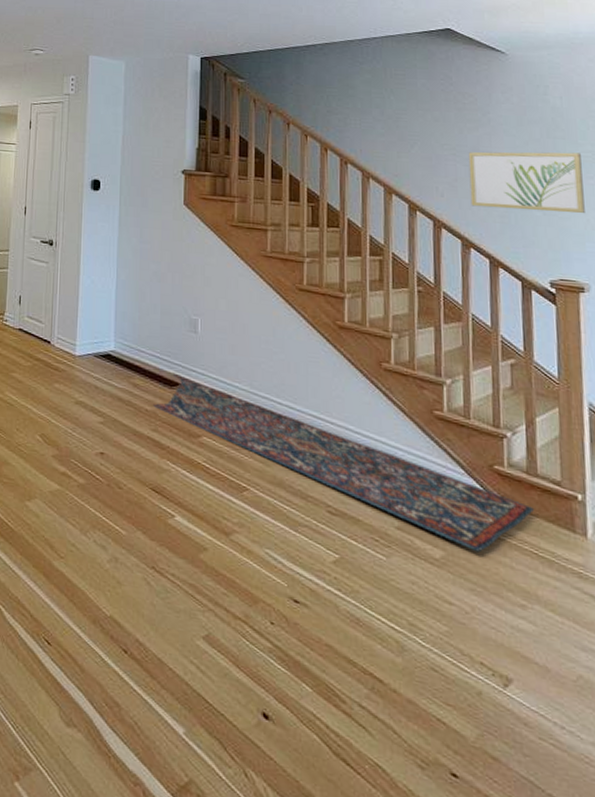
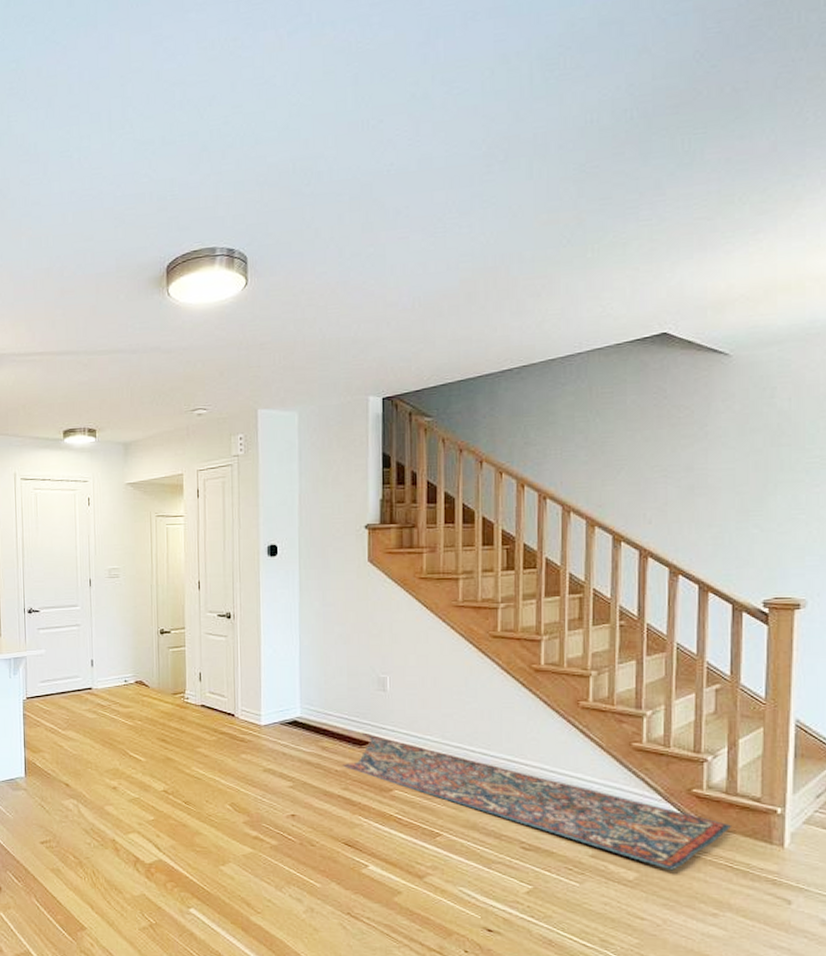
wall art: present [468,151,585,214] -> none [681,459,807,531]

